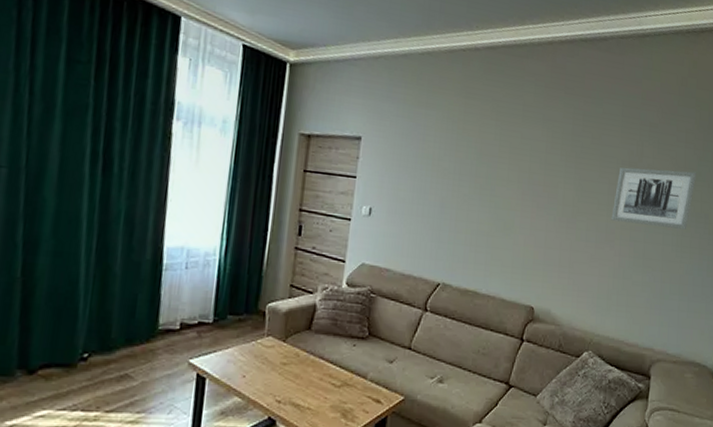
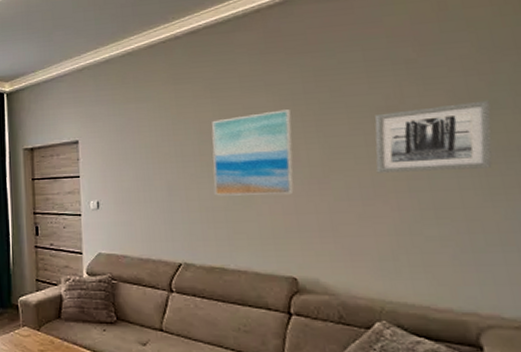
wall art: none [481,143,559,229] -> present [211,109,294,196]

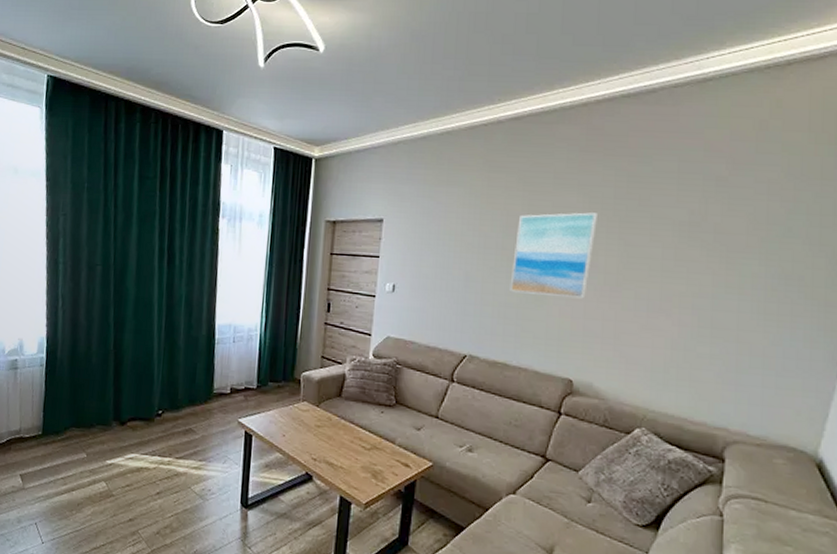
wall art: present [374,100,492,173] -> none [667,227,786,294]

